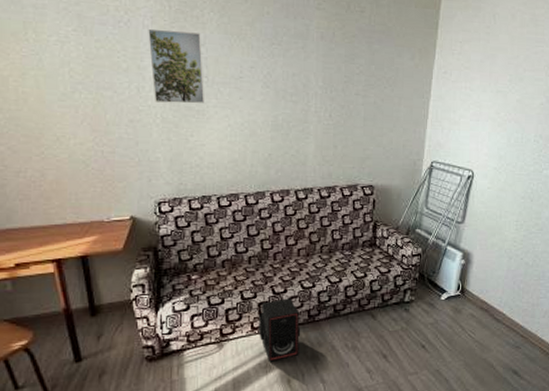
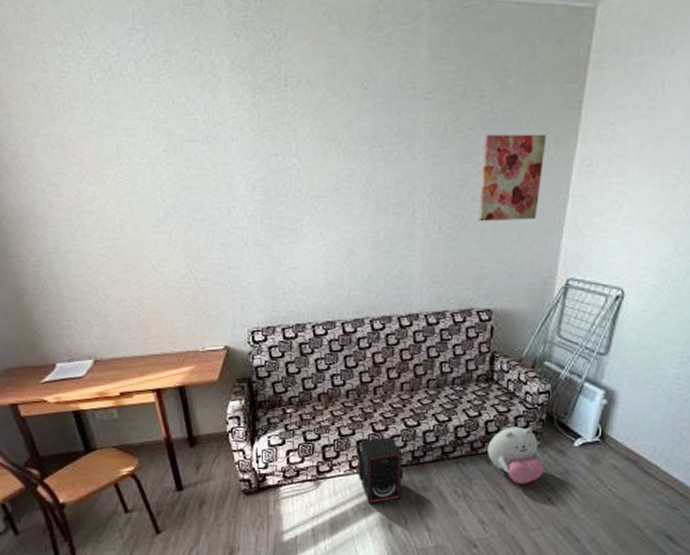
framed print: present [148,28,204,104] -> none [237,141,297,223]
wall art: none [361,42,413,113] -> present [478,134,547,222]
plush toy: none [372,285,419,335] -> present [487,426,545,485]

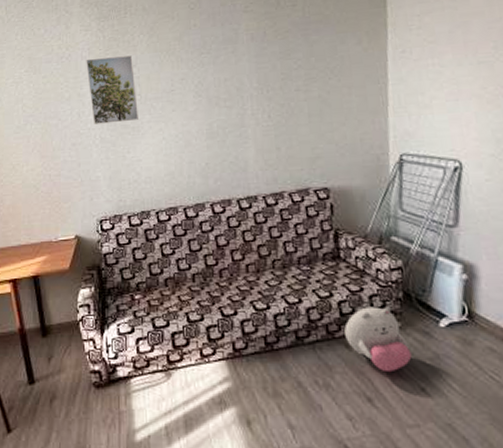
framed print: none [237,141,297,223] -> present [86,55,138,124]
stereo: present [356,437,404,504] -> none [207,322,258,397]
wall art: present [478,134,547,222] -> none [301,29,360,108]

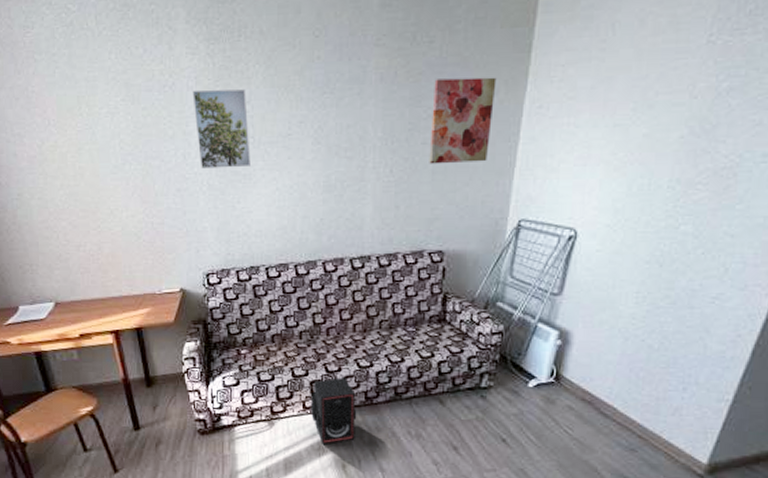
stereo: none [207,322,258,397] -> present [310,377,357,445]
wall art: none [301,29,360,108] -> present [429,77,497,164]
plush toy: present [344,307,412,373] -> none [441,367,499,426]

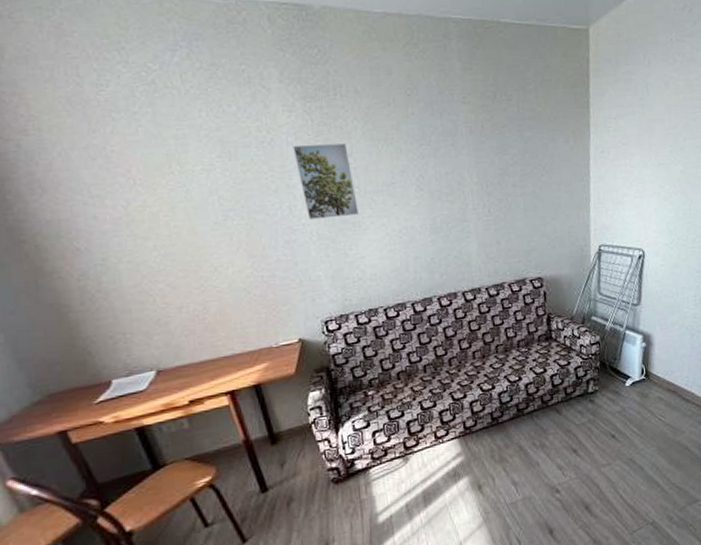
stereo: present [310,377,357,445] -> none [441,403,487,470]
wall art: present [429,77,497,164] -> none [516,128,568,204]

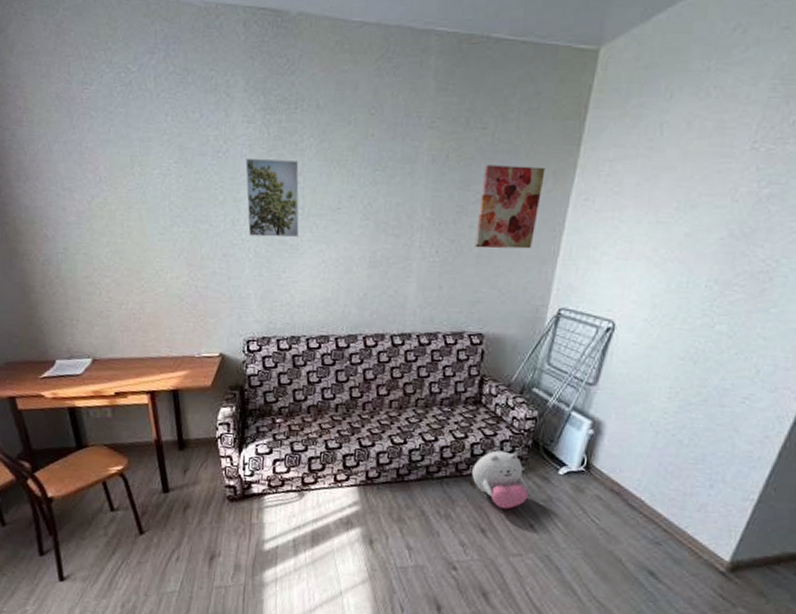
wall art: none [516,128,568,204] -> present [474,165,546,249]
plush toy: none [556,376,606,428] -> present [472,450,528,510]

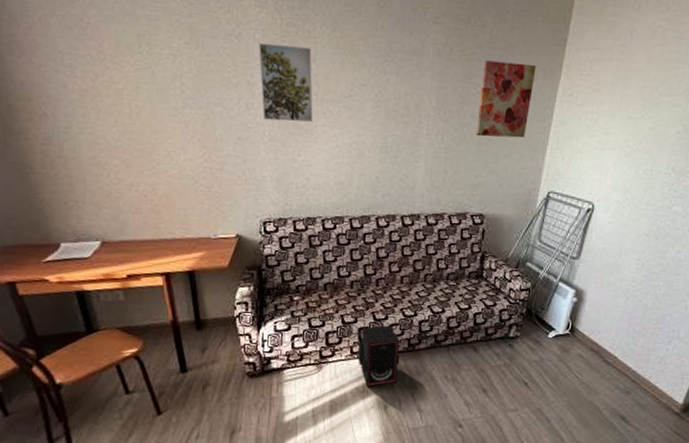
stereo: none [341,452,388,519] -> present [357,325,400,387]
plush toy: present [472,450,528,510] -> none [475,319,523,371]

